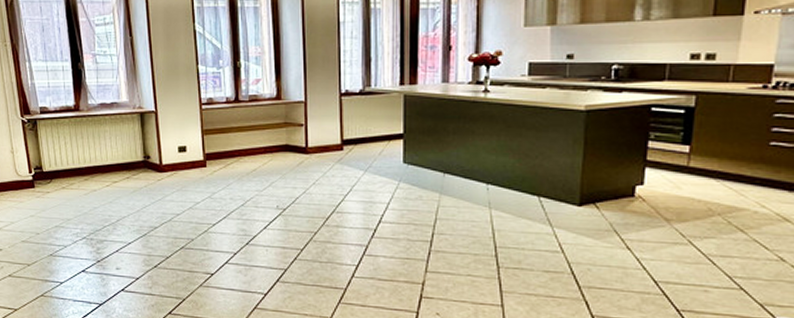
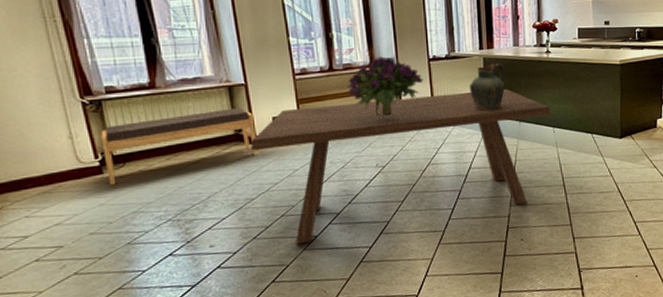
bench: none [35,134,163,200] -> present [101,107,258,186]
dining table: none [157,132,486,280] -> present [251,88,551,245]
bouquet: none [251,87,333,156] -> present [347,54,423,118]
ceramic jug: none [386,102,428,156] -> present [470,63,505,110]

